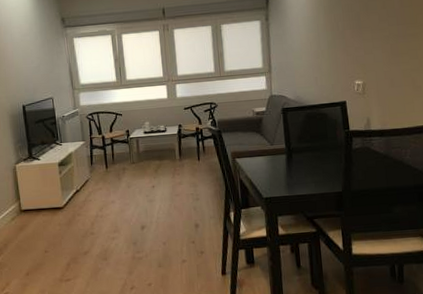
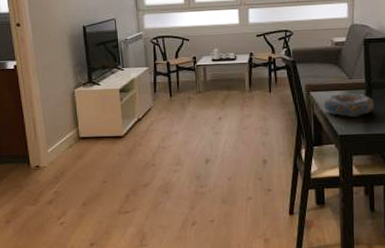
decorative bowl: none [248,158,295,180] -> present [323,93,374,117]

